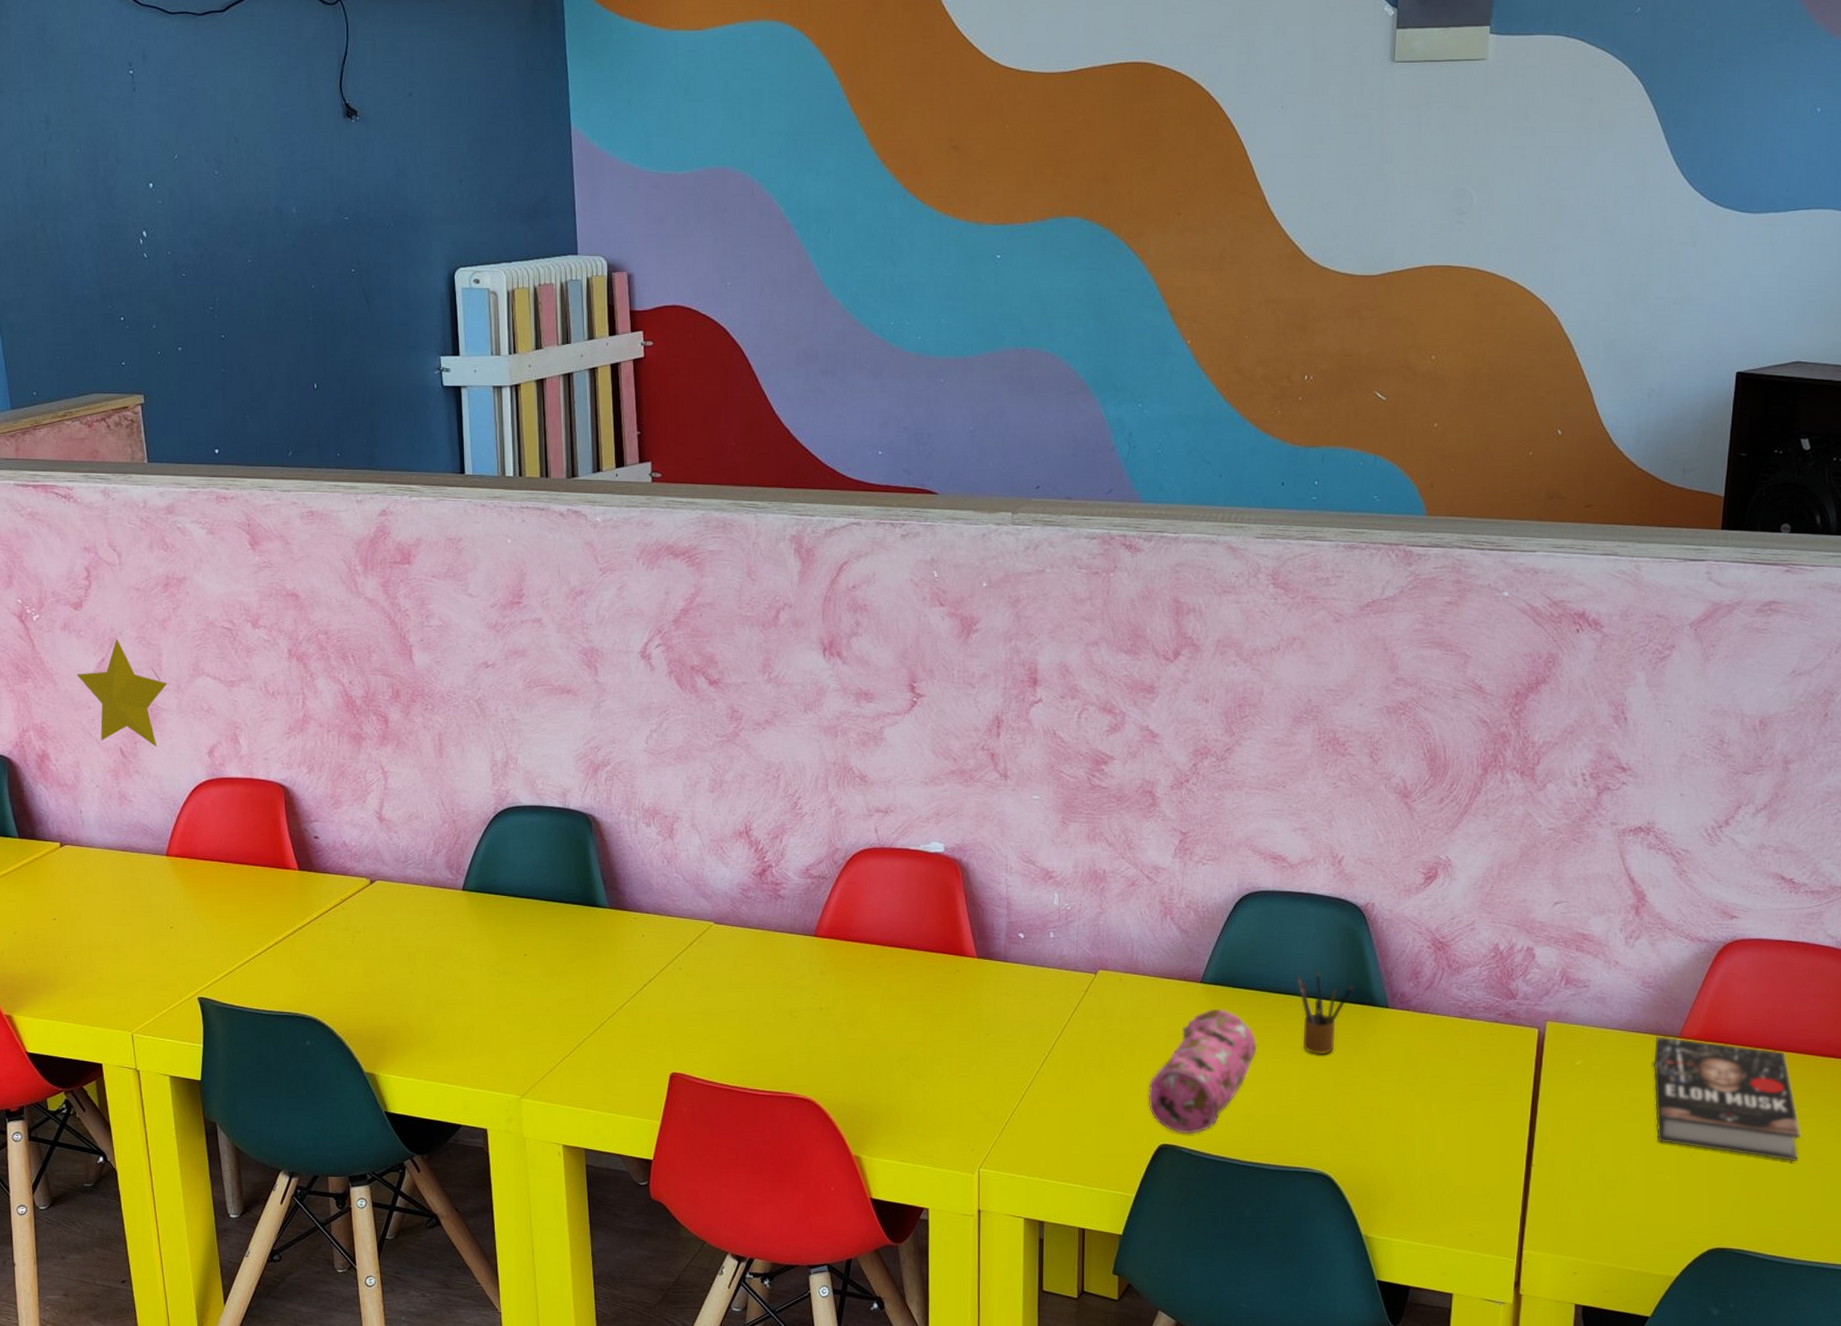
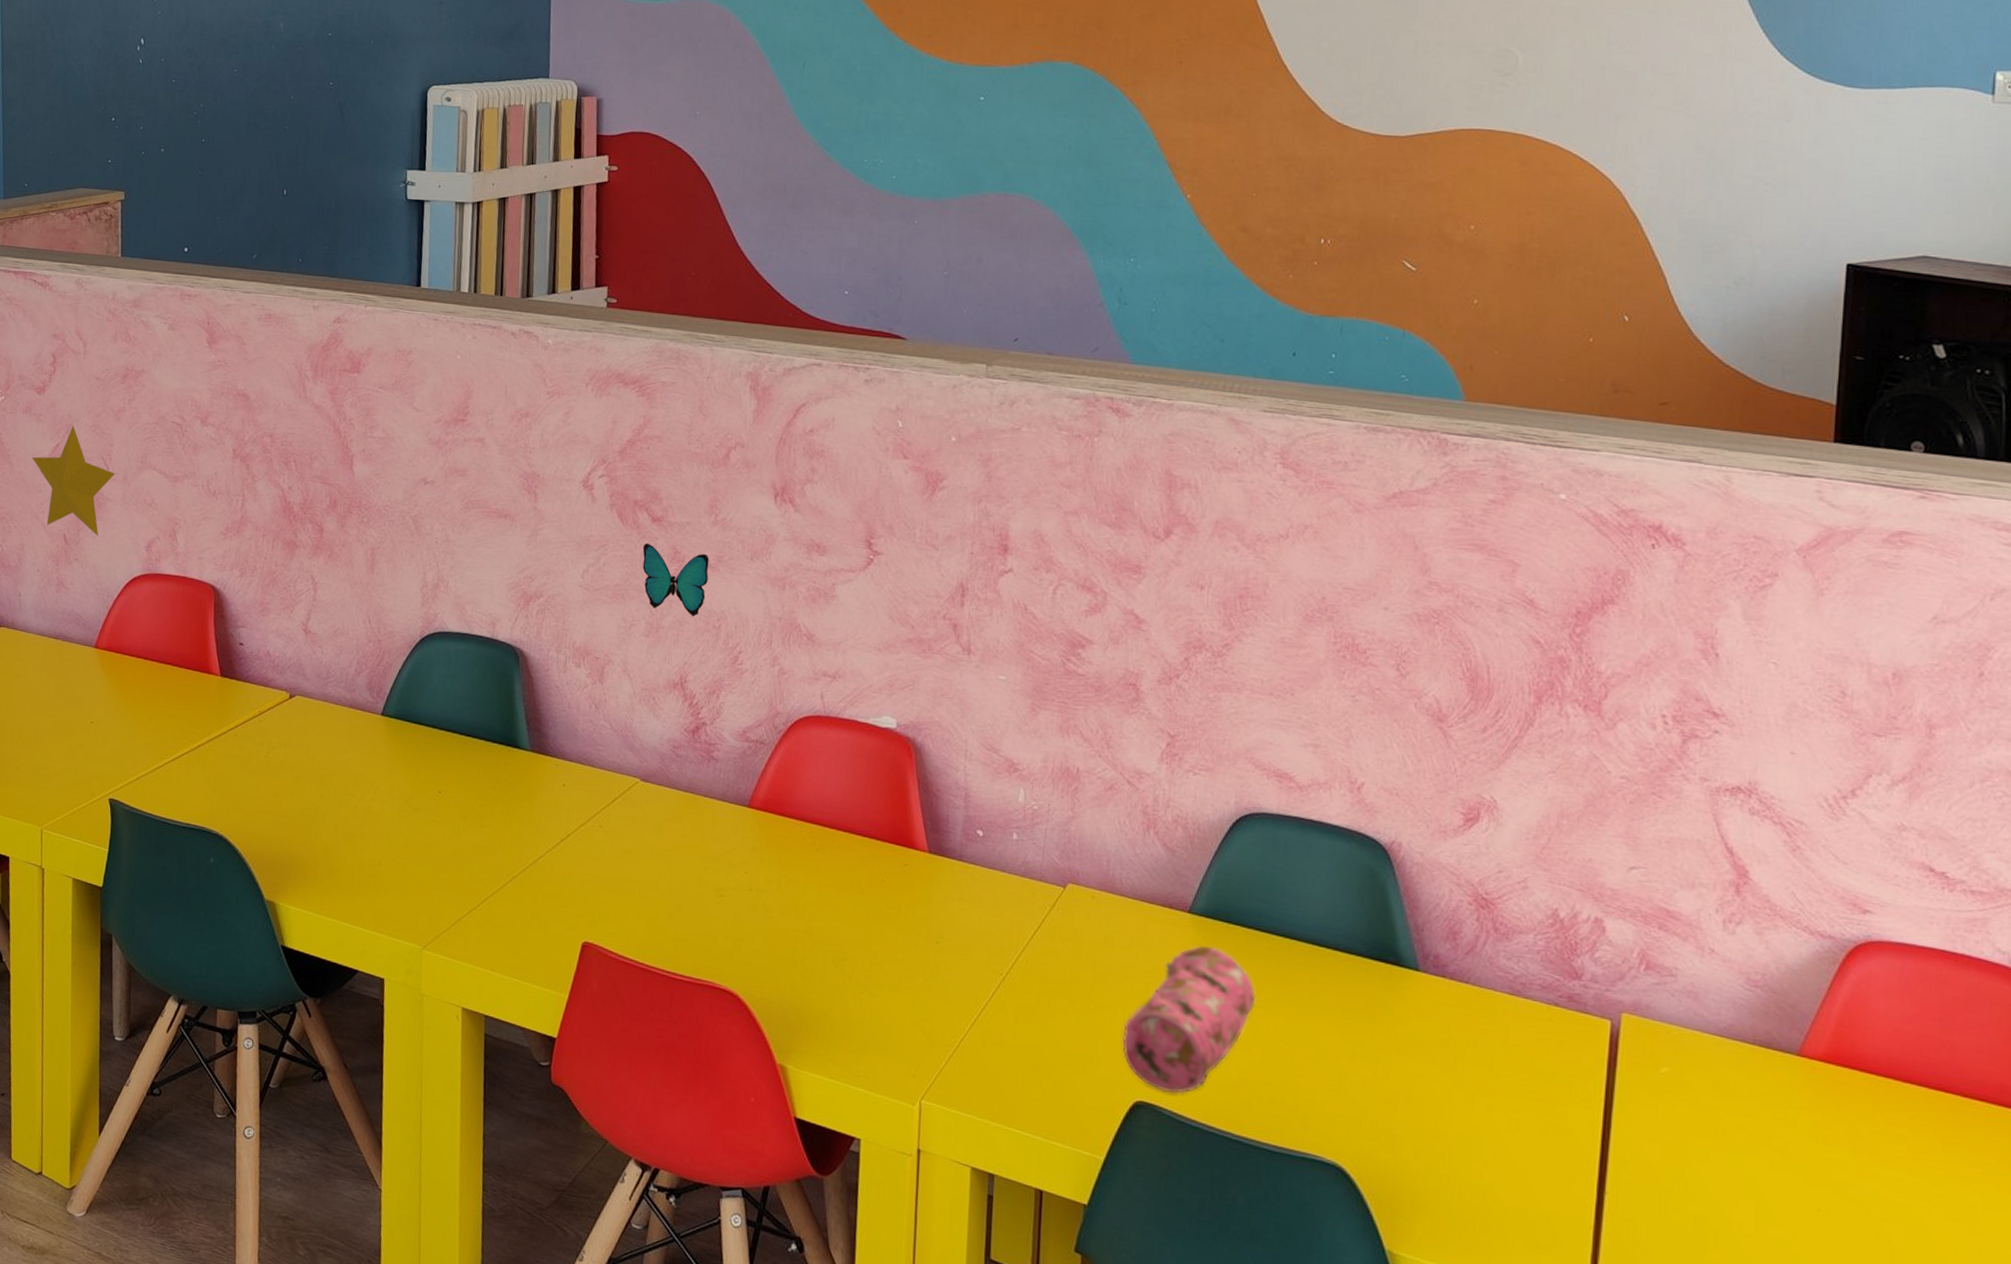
decorative butterfly: none [702,706,766,769] -> present [642,543,709,617]
pencil box: present [1296,970,1353,1055] -> none [1304,914,1375,1019]
book: present [1653,1036,1801,1162] -> none [1764,1050,1971,1239]

